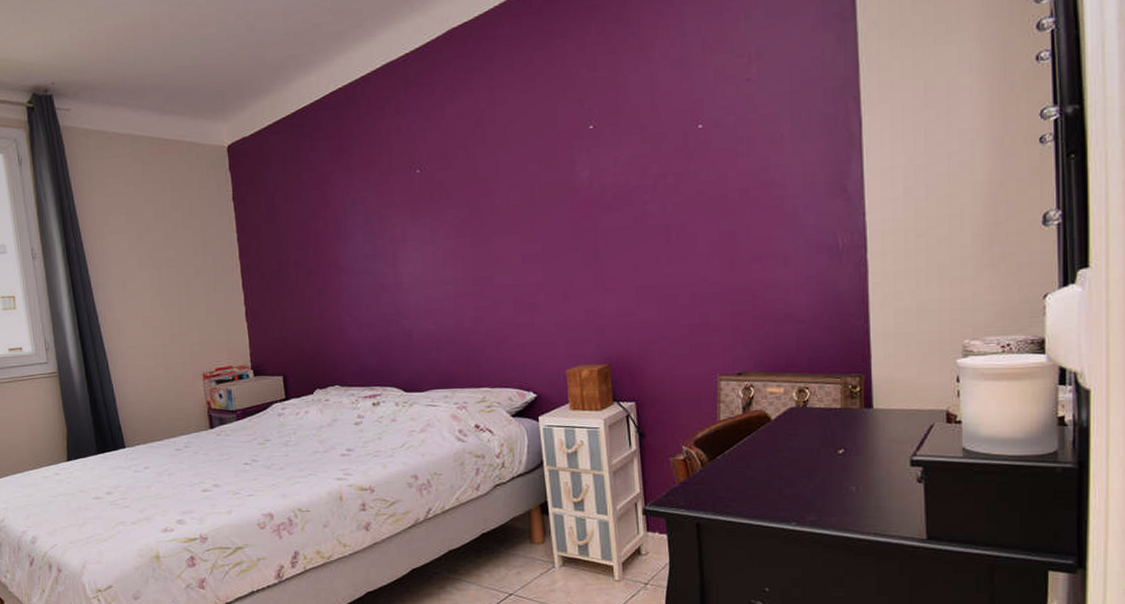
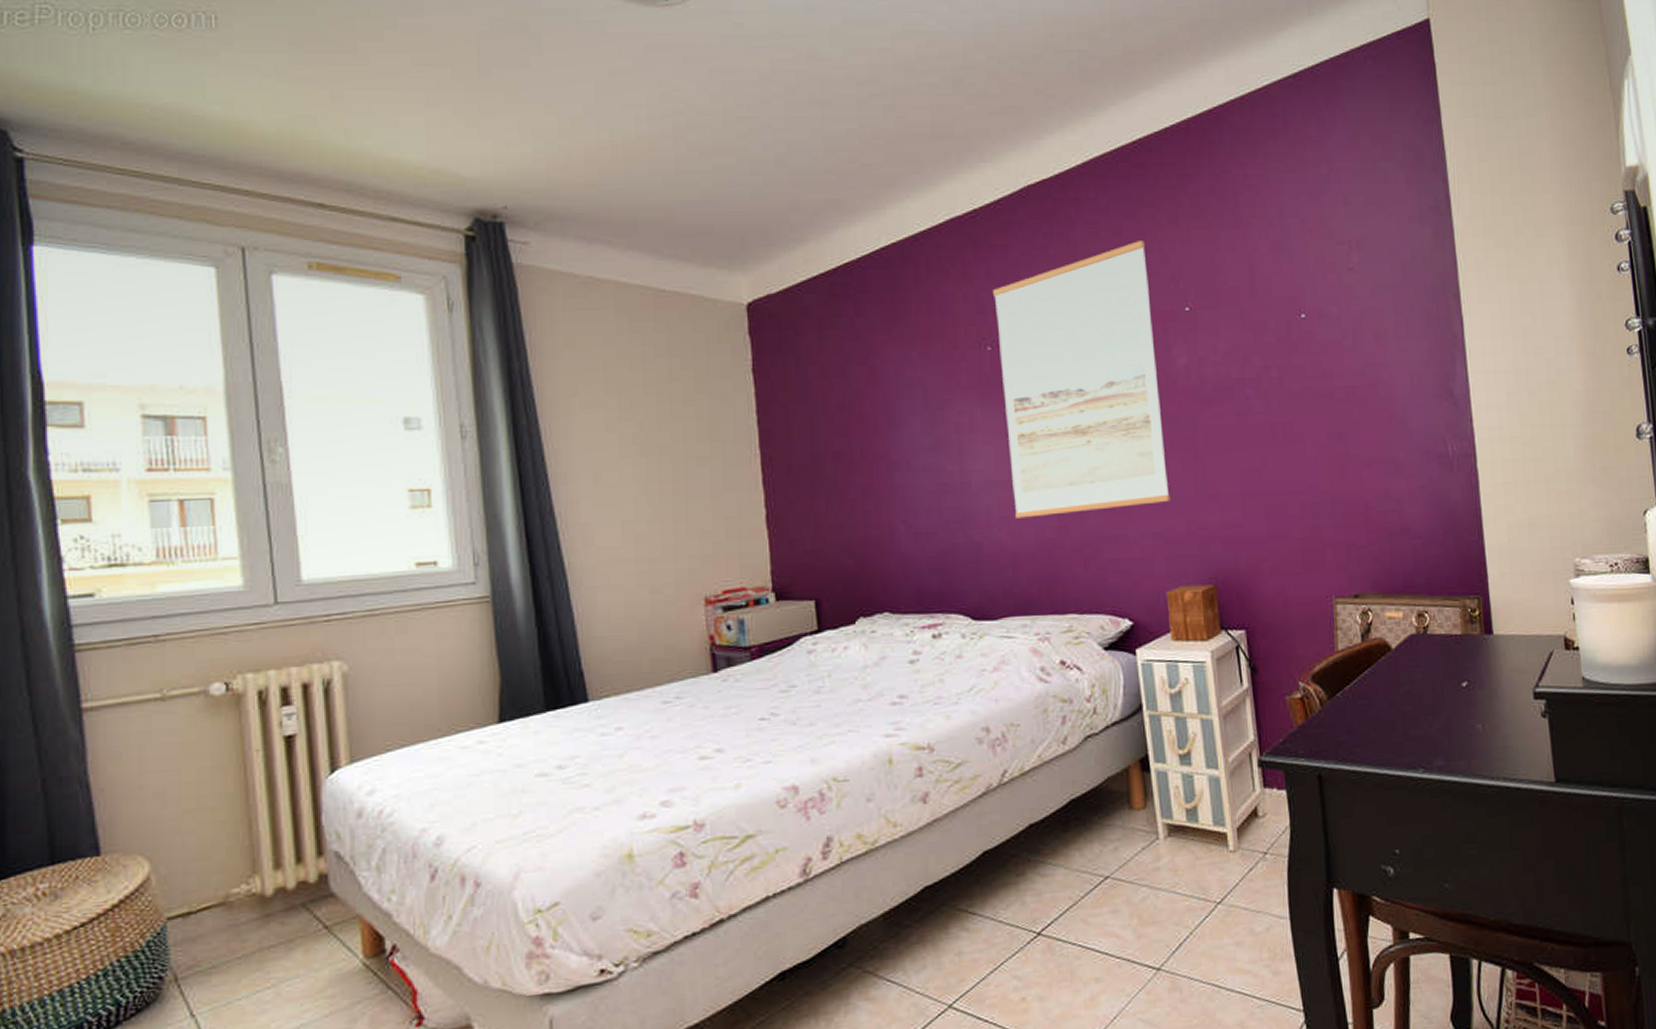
wall art: none [421,68,572,311] -> present [992,239,1170,519]

